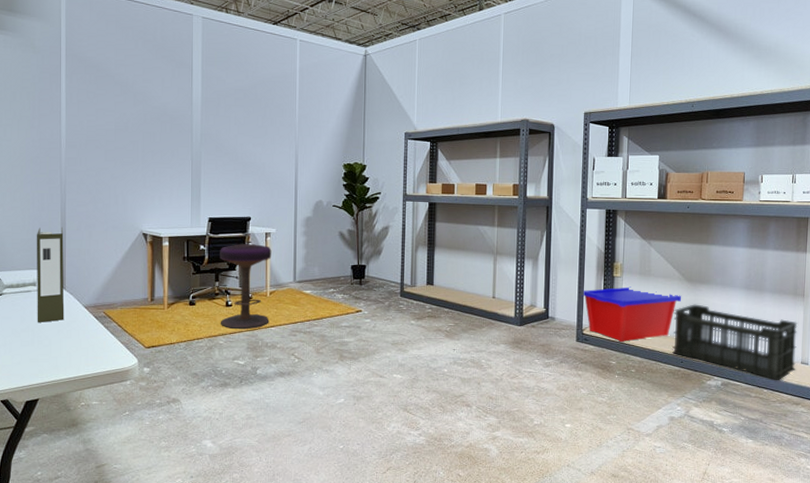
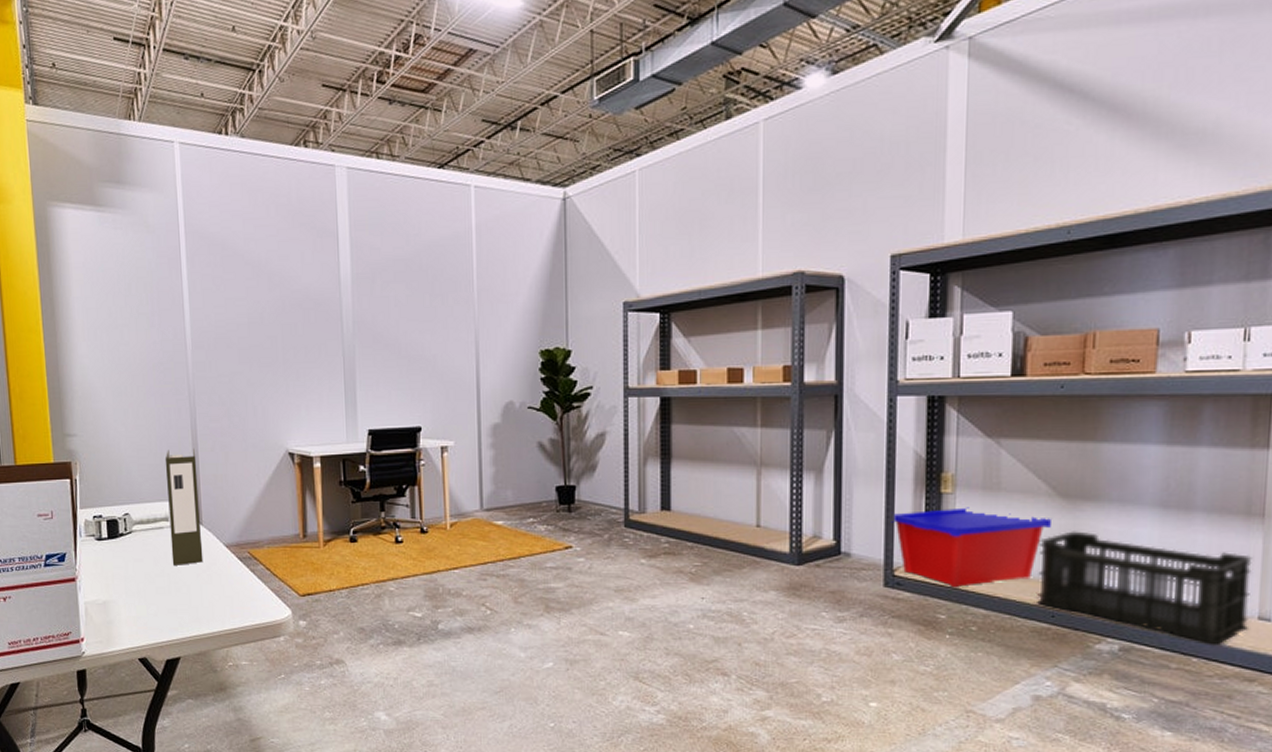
stool: present [220,244,272,329] -> none [384,462,451,571]

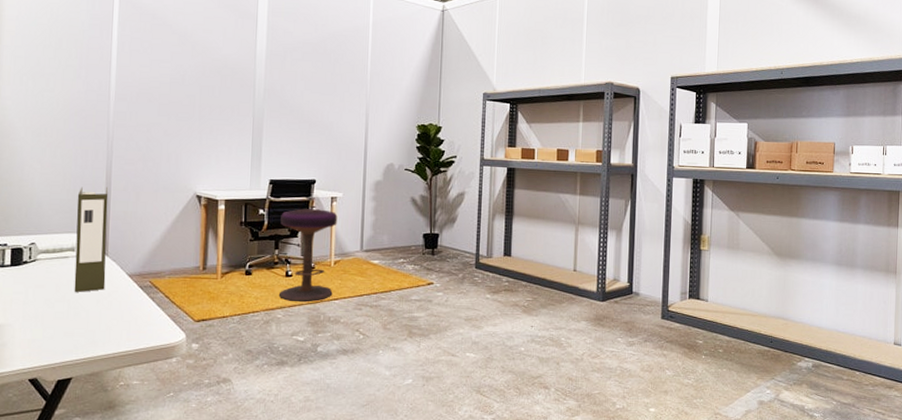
stool: none [384,462,451,571] -> present [279,208,338,302]
storage bin: present [891,507,1053,587] -> none [667,261,772,320]
plastic crate: present [1037,531,1252,645] -> none [761,280,890,363]

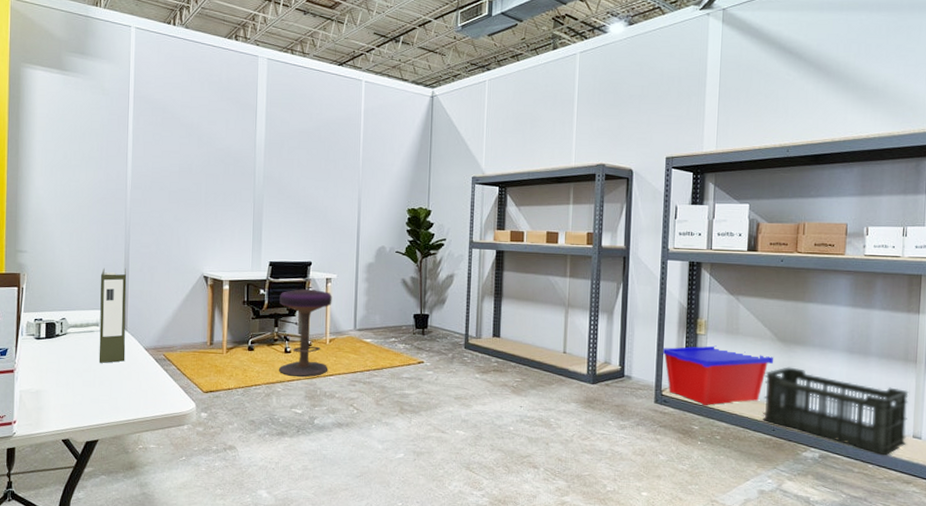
storage bin: none [667,261,772,320] -> present [661,345,774,405]
plastic crate: none [761,280,890,363] -> present [763,367,909,456]

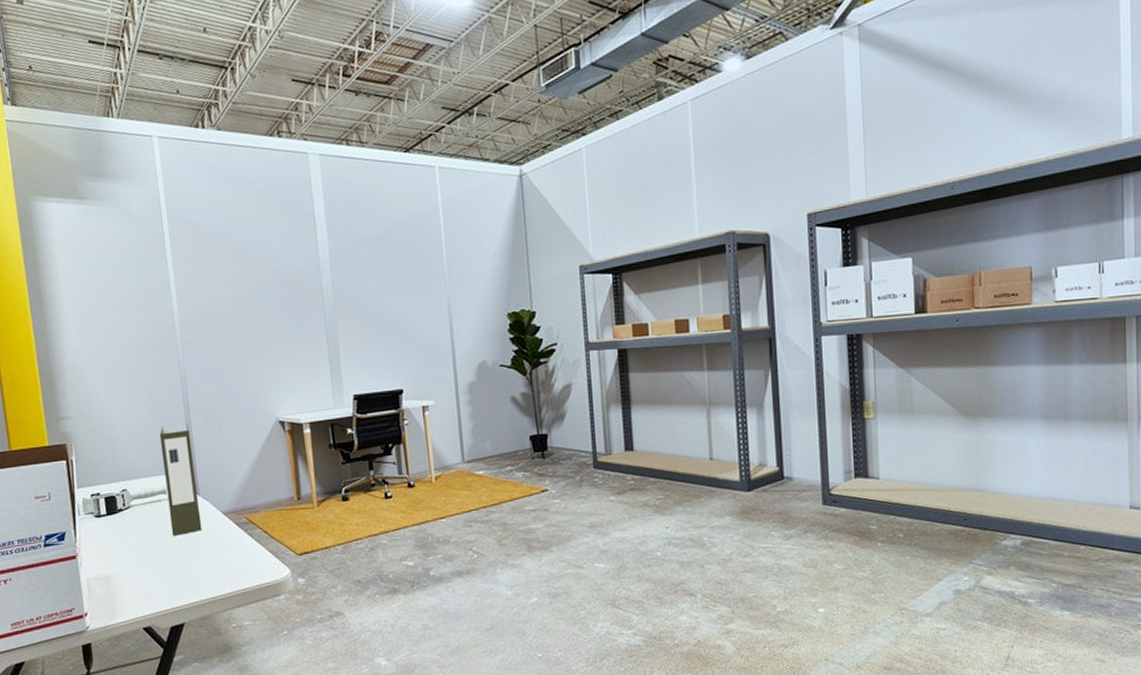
stool: present [279,289,332,377] -> none [371,421,438,525]
storage bin: present [661,345,774,405] -> none [824,429,959,500]
plastic crate: present [763,367,909,456] -> none [949,443,1122,534]

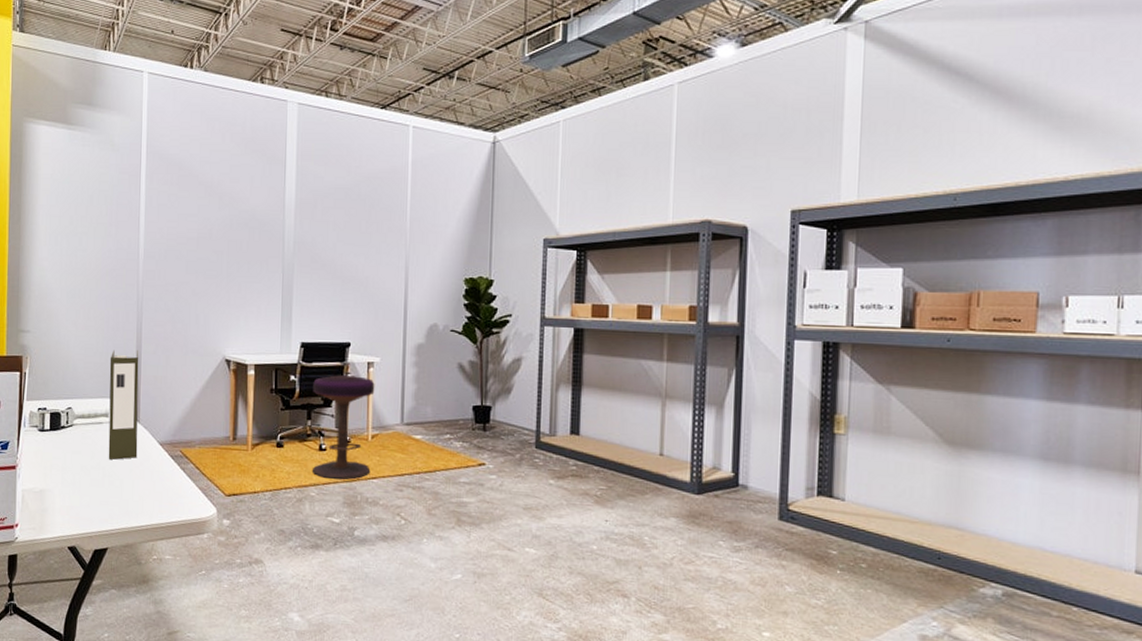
stool: none [371,421,438,525] -> present [313,375,375,480]

